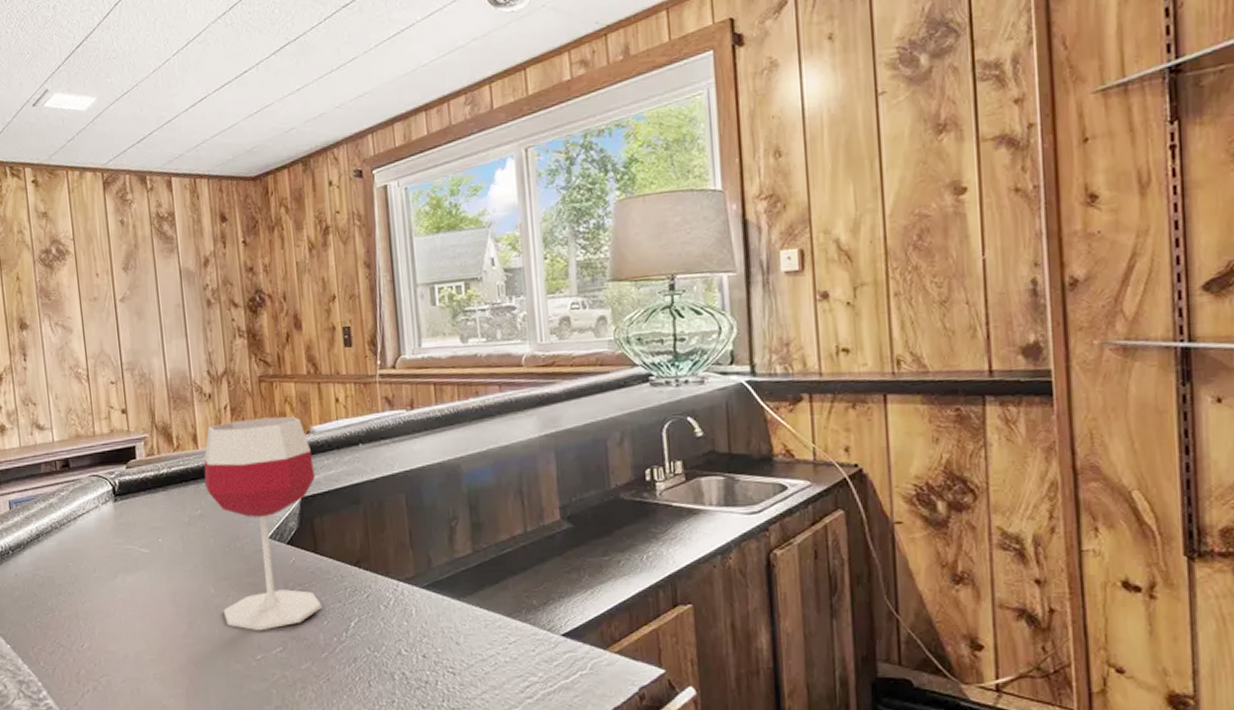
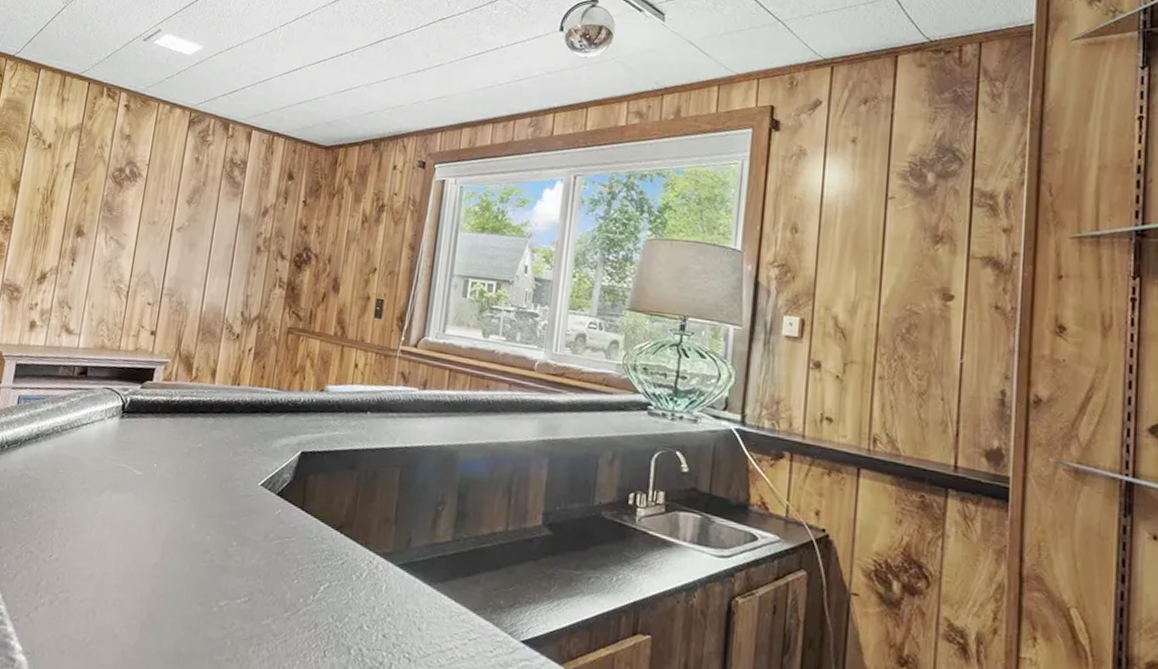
wineglass: present [204,416,322,631] -> none [198,364,321,577]

